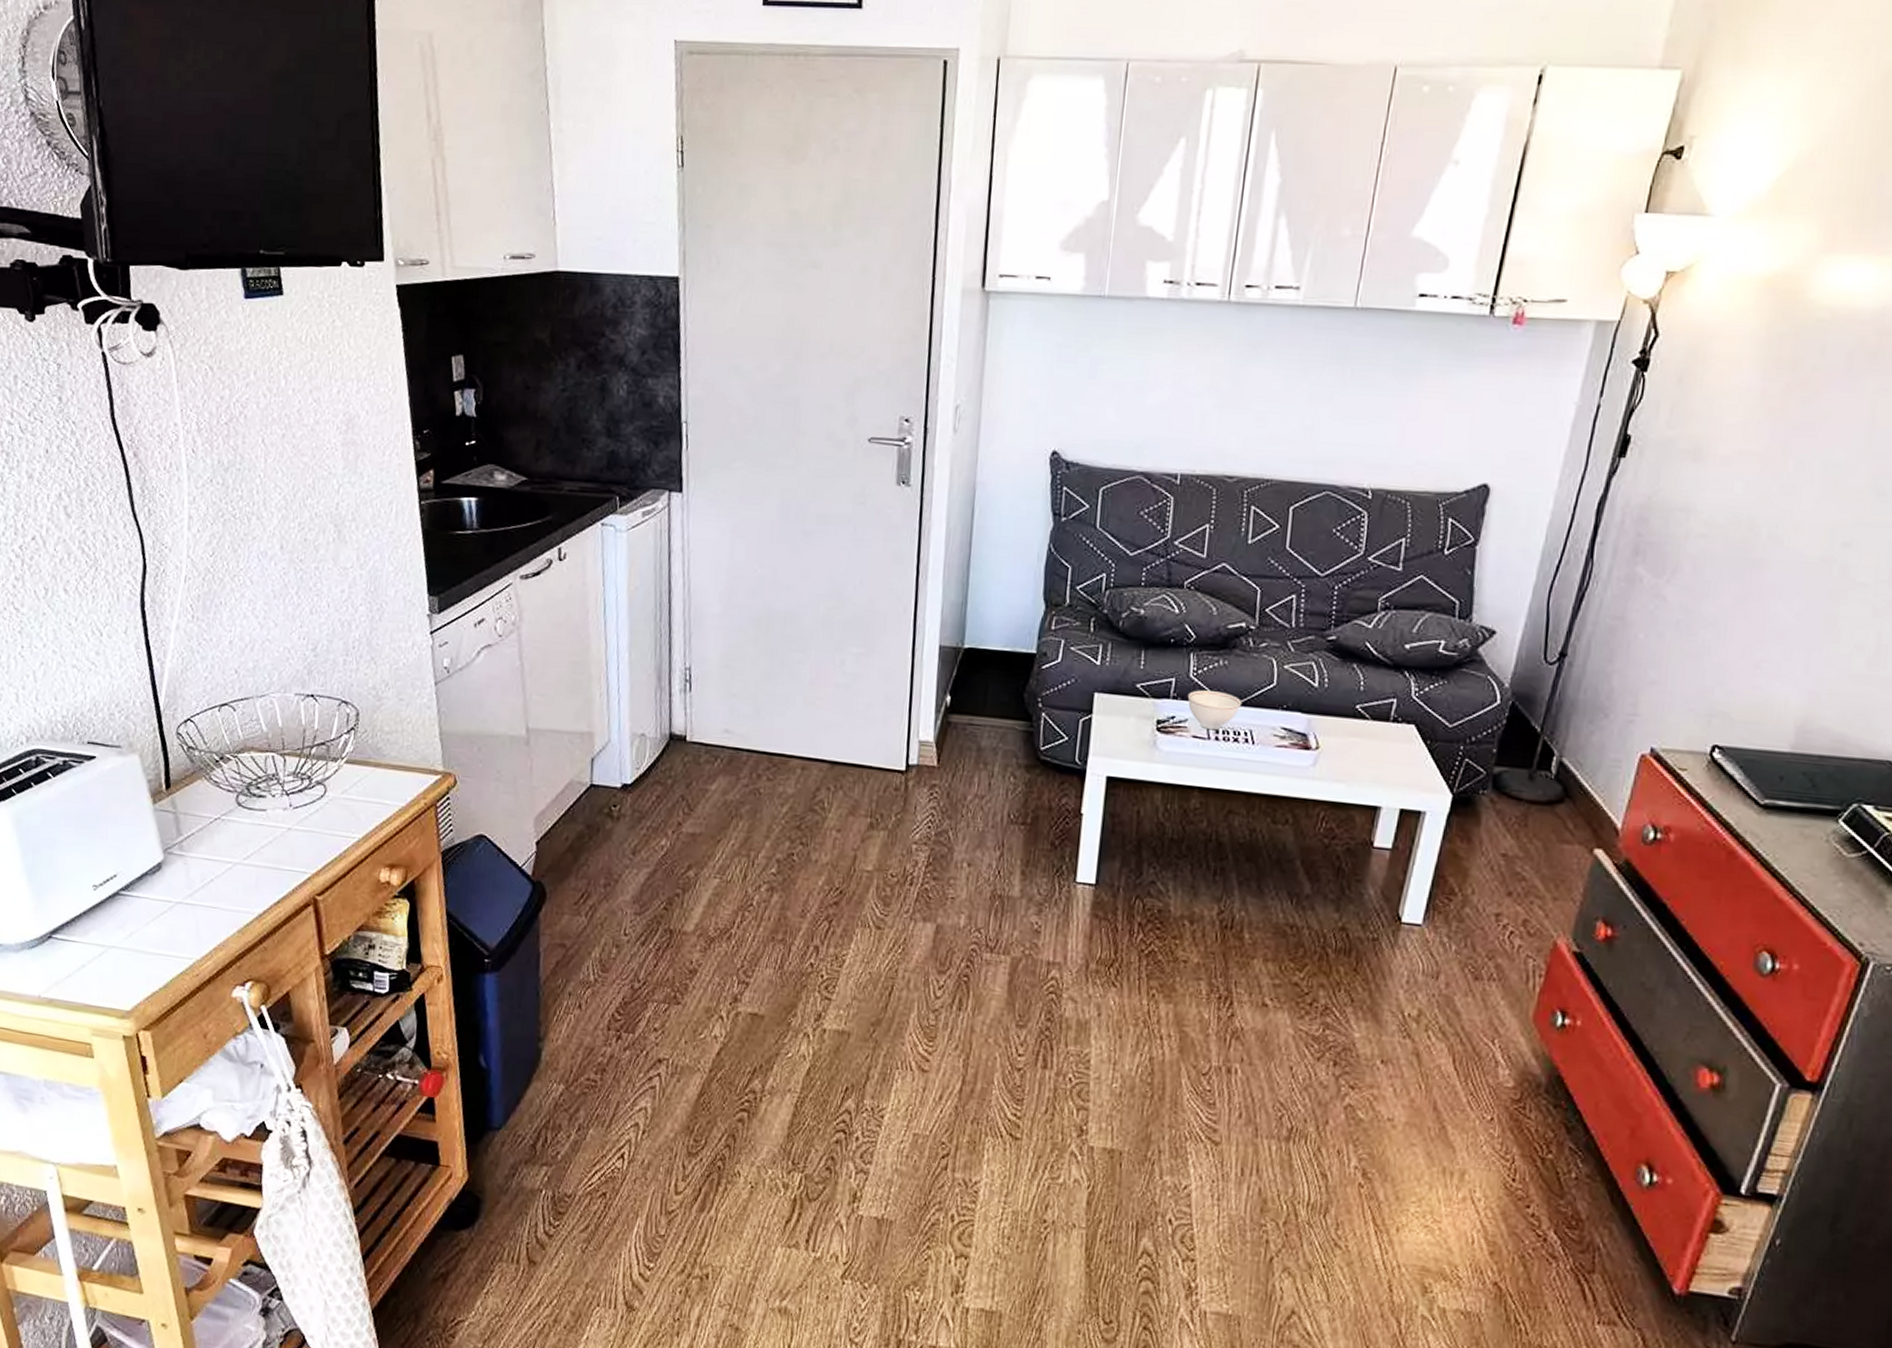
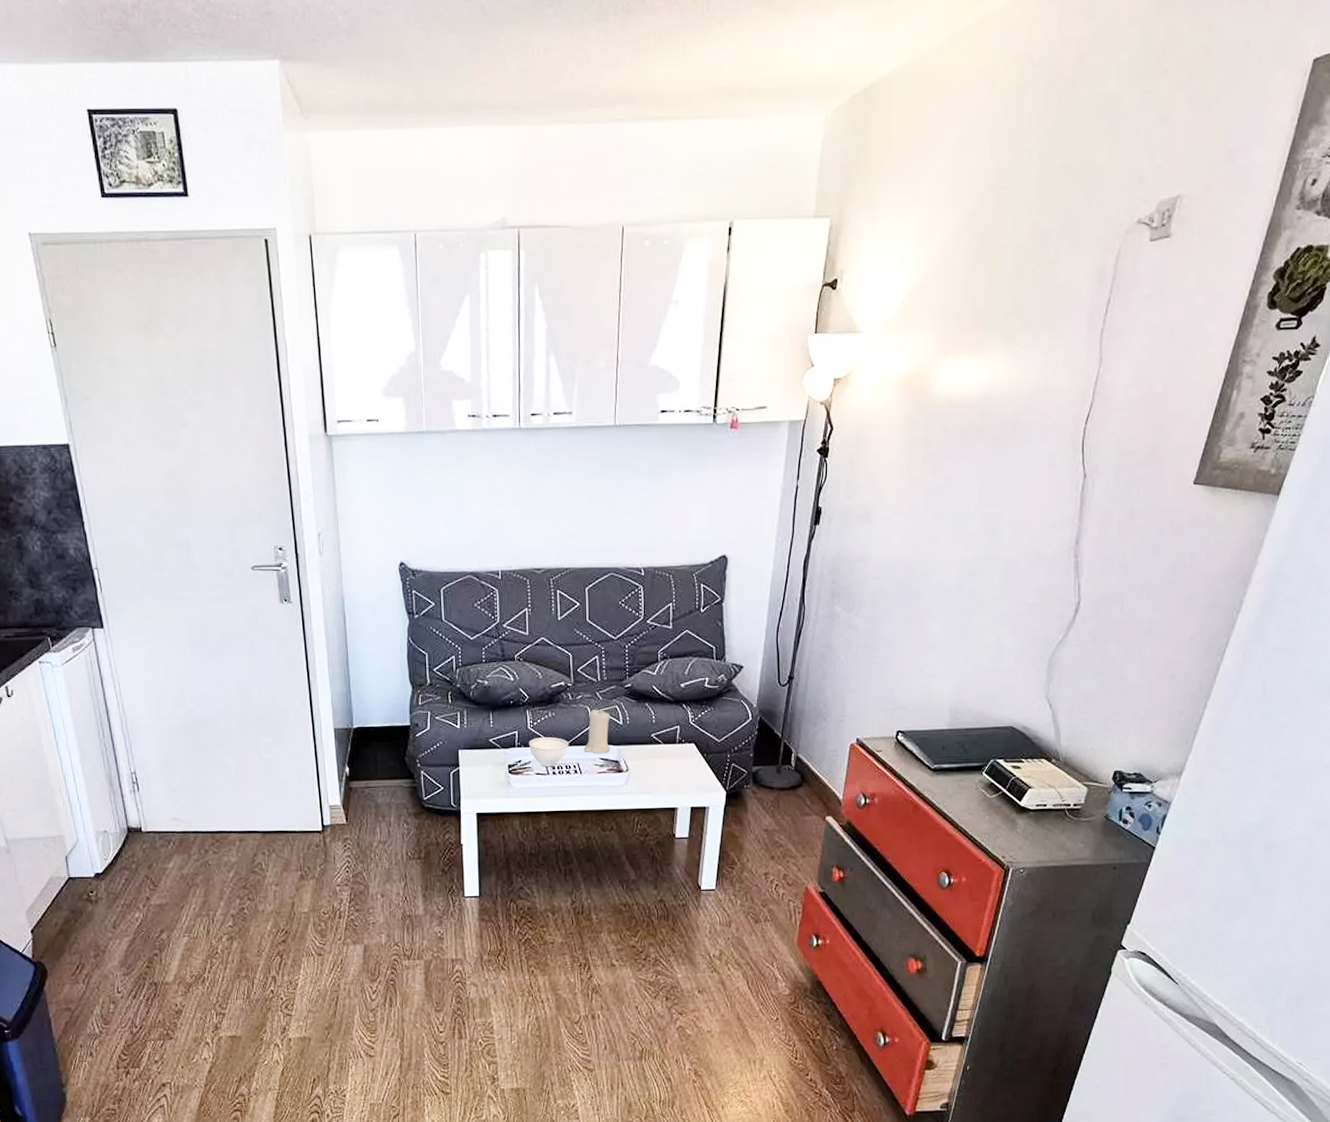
candle: none [1261,662,1303,723] -> present [584,709,611,754]

